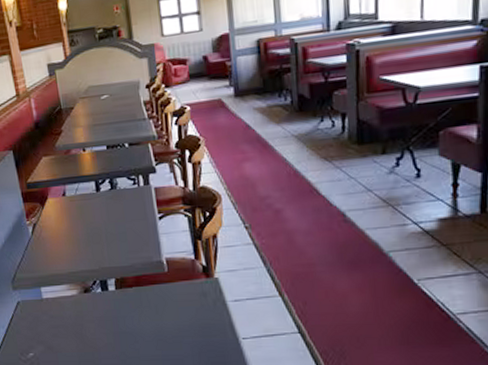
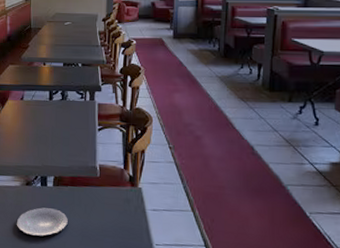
plate: none [80,314,139,347] -> present [17,207,68,237]

